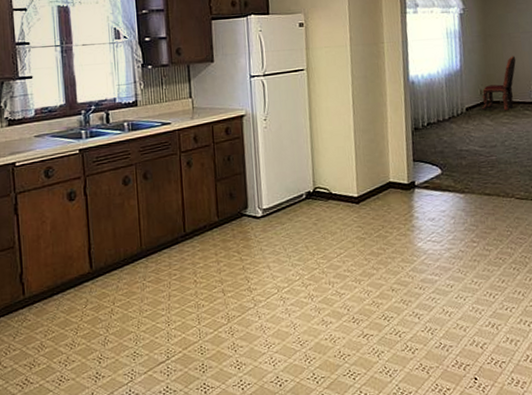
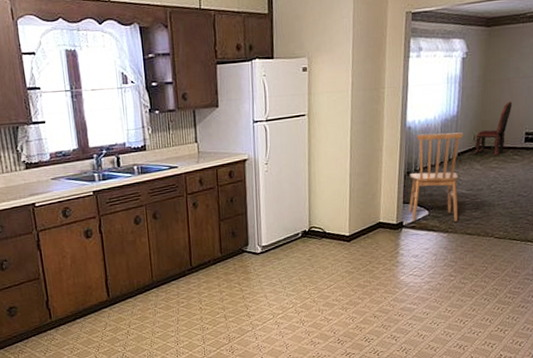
dining chair: none [417,87,474,181] -> present [408,132,464,222]

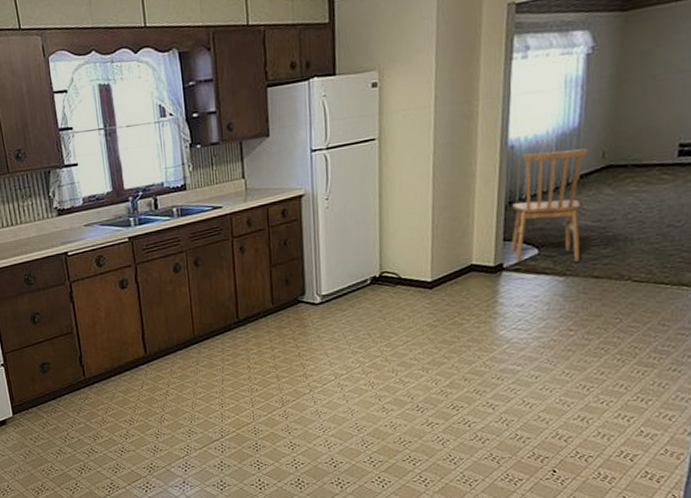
dining chair: present [473,101,513,155] -> none [602,105,660,176]

